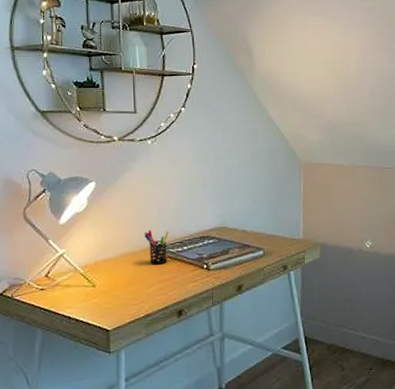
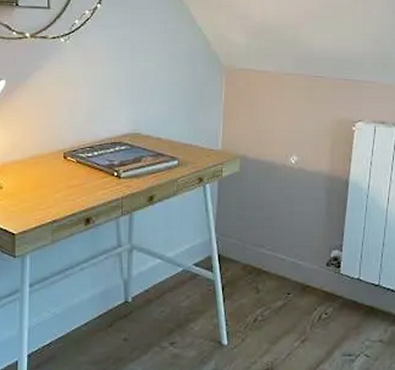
pen holder: present [144,230,169,265] -> none [54,132,79,169]

